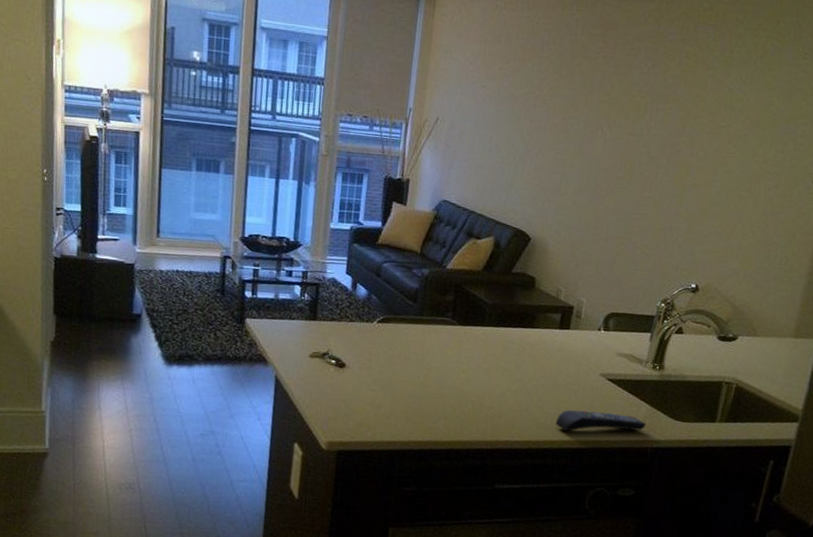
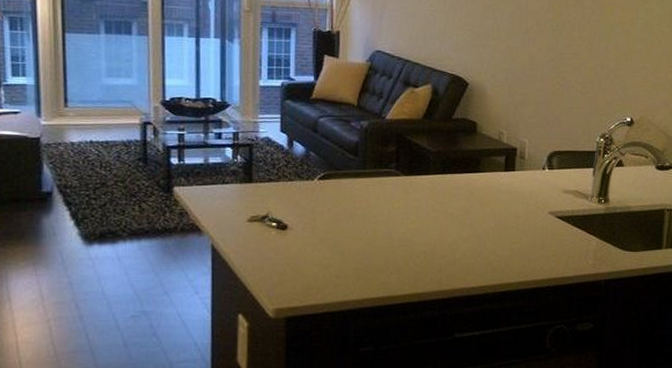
remote control: present [555,409,646,432] -> none [509,249,597,273]

